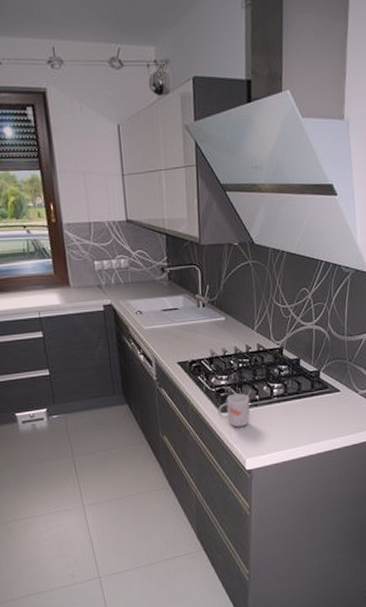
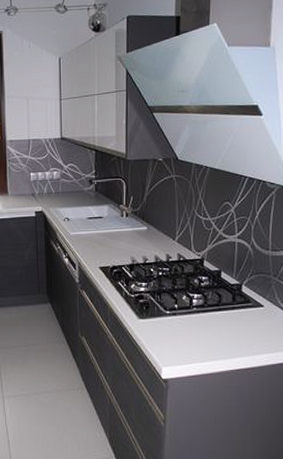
mug: present [217,390,252,428] -> none [136,298,171,335]

